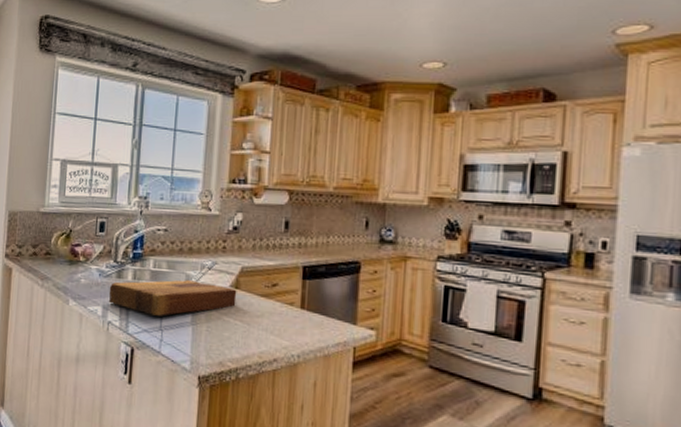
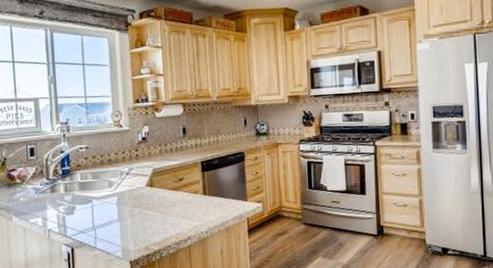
cutting board: present [108,280,237,316] -> none [45,185,153,219]

